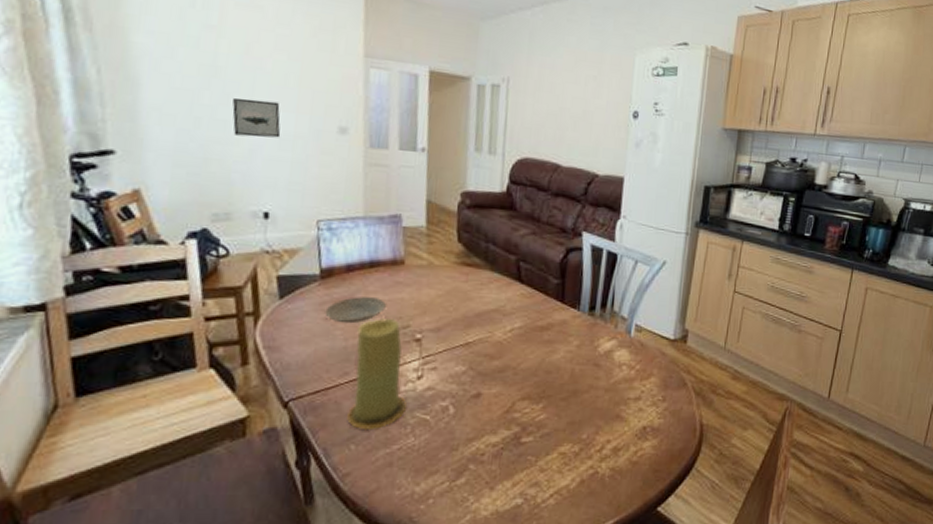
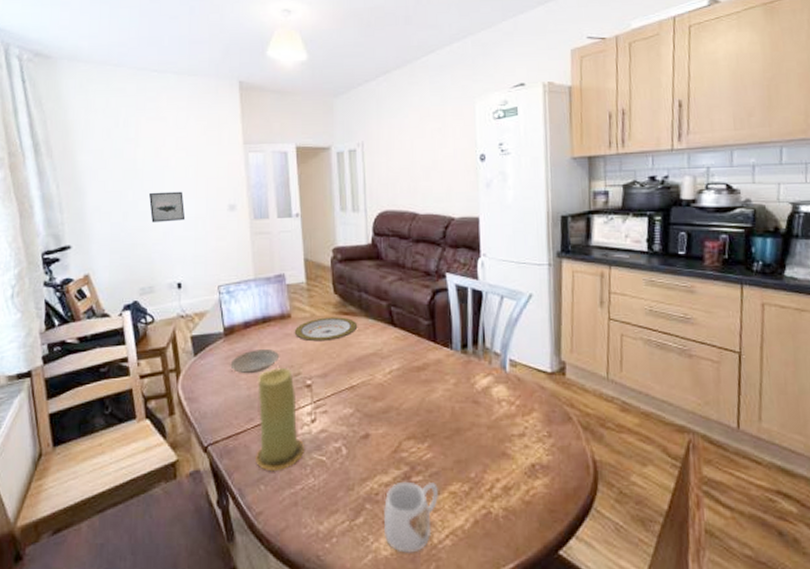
plate: none [406,267,481,294] -> present [294,317,358,342]
mug: none [486,442,549,513] -> present [384,481,440,553]

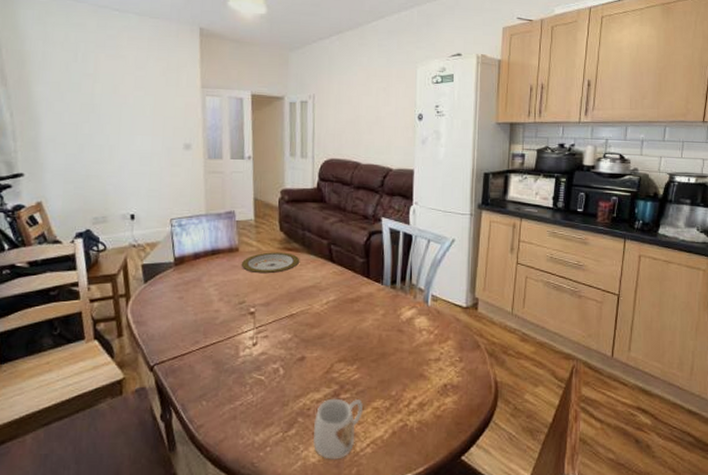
wall art: present [149,191,186,223] -> none [105,127,141,157]
plate: present [230,349,279,374] -> none [179,279,225,301]
candle: present [256,368,305,472] -> none [199,296,246,389]

